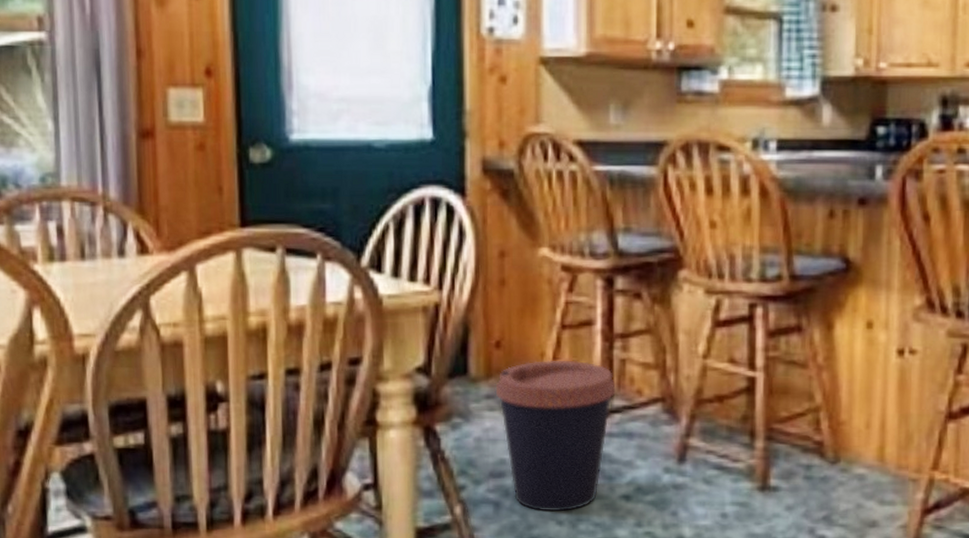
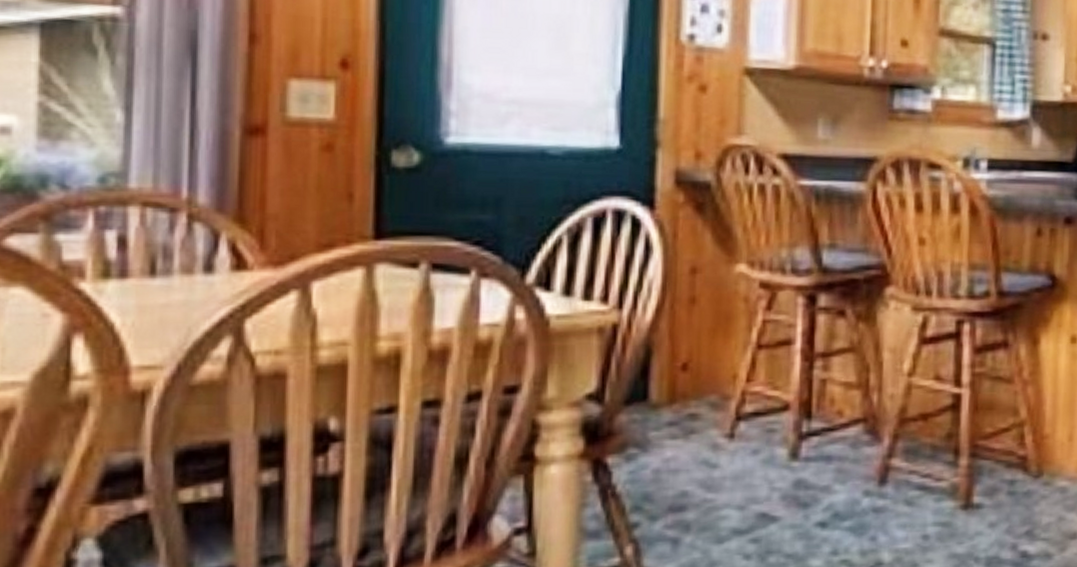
coffee cup: present [495,360,617,512] -> none [679,381,816,546]

